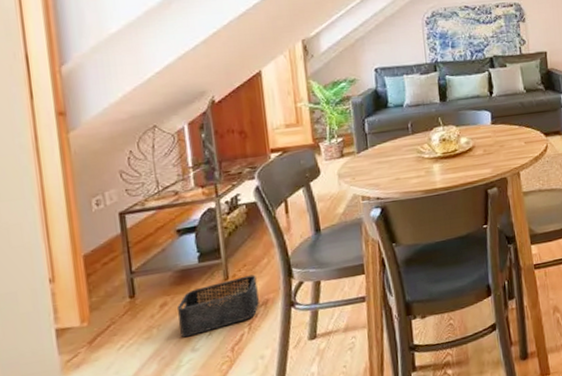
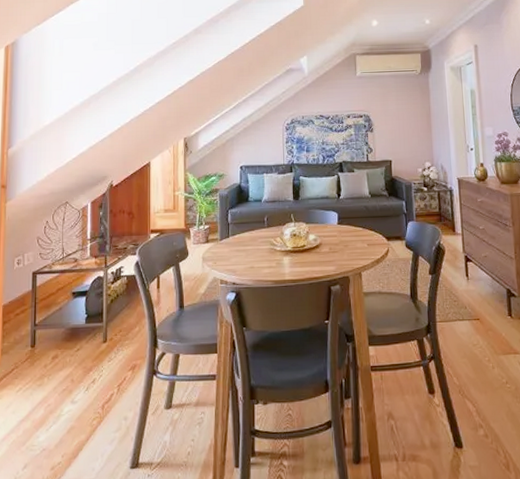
storage bin: present [176,274,259,338] -> none [64,340,128,390]

